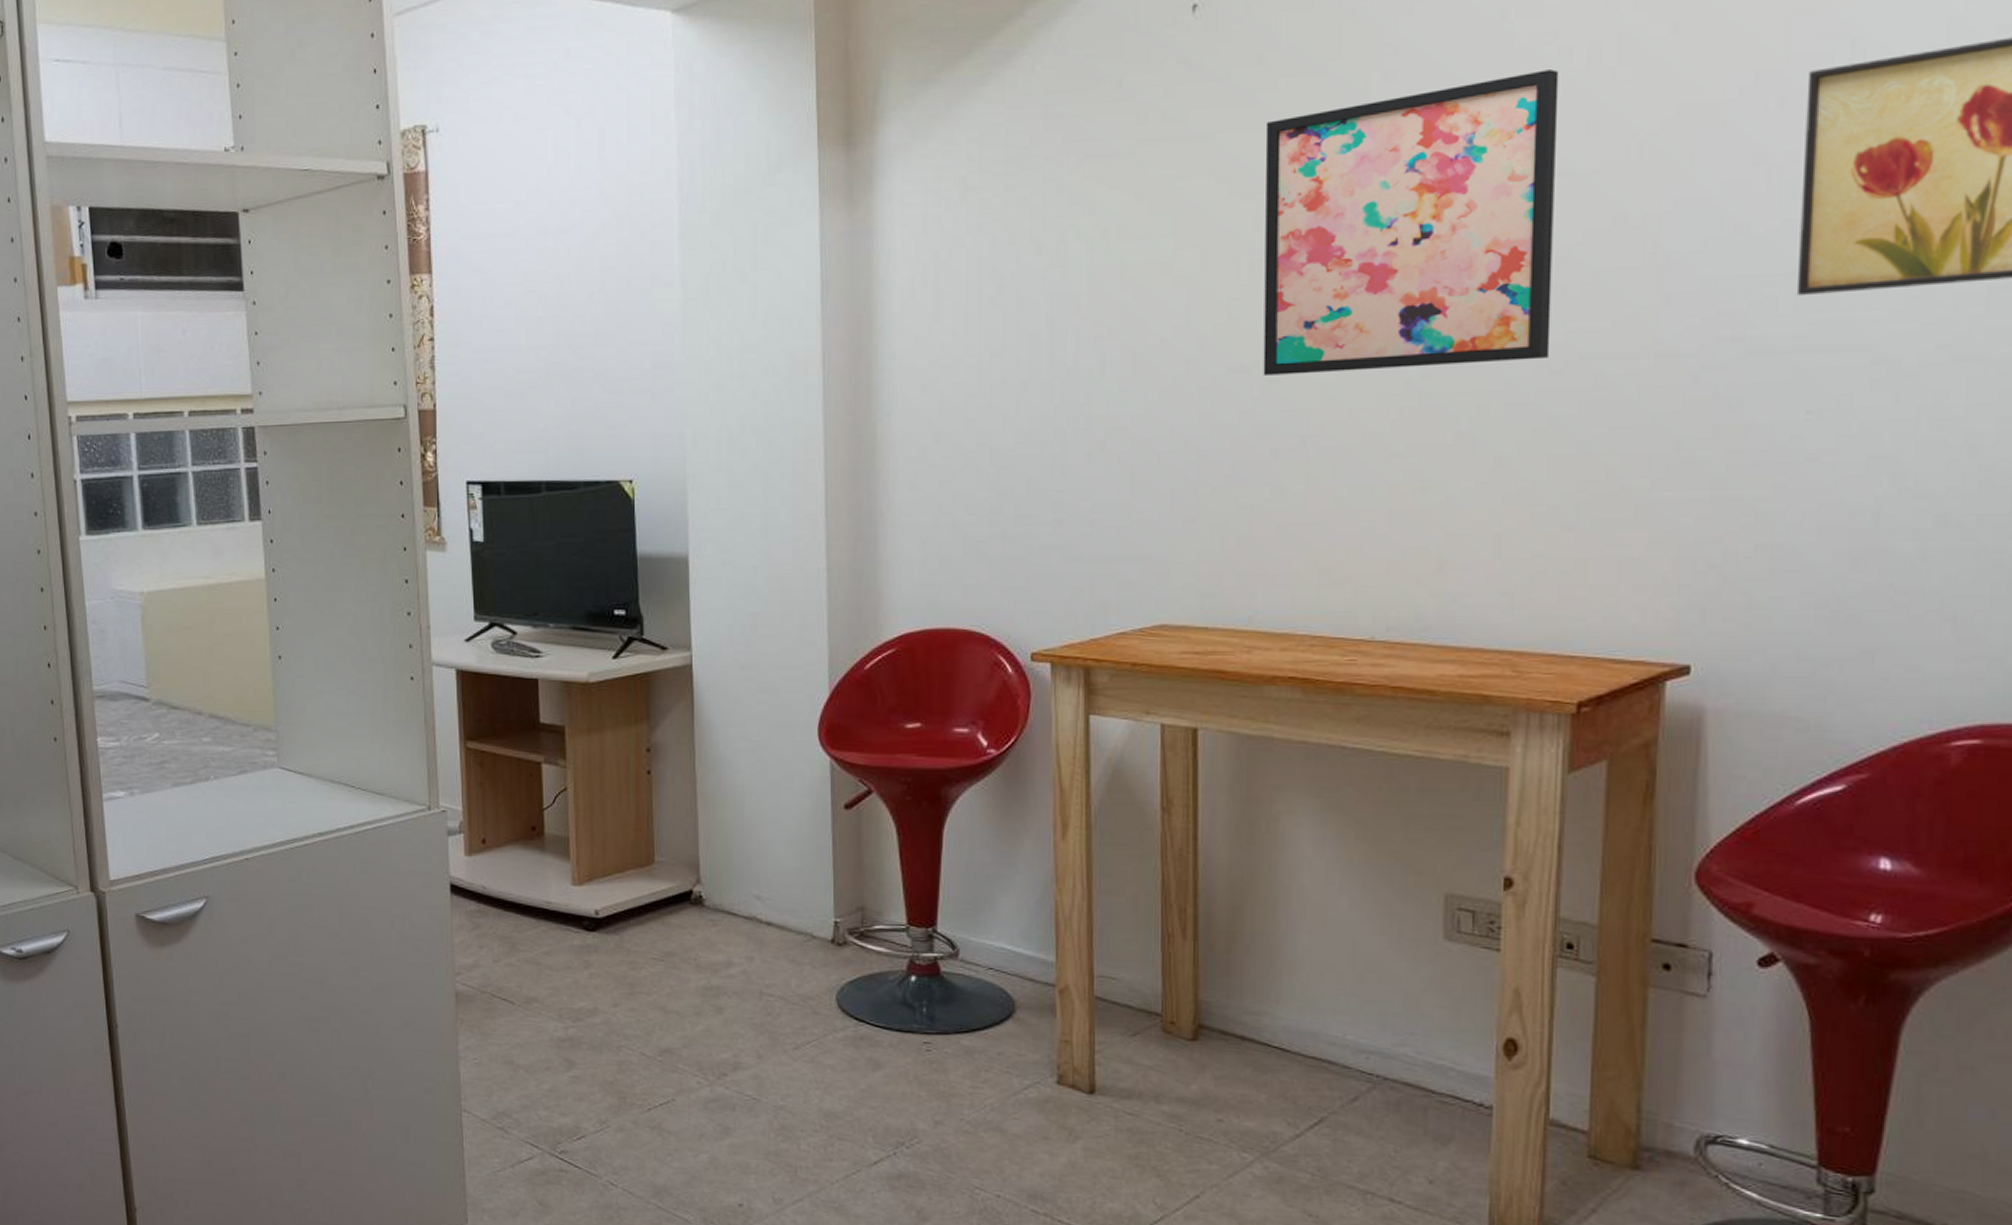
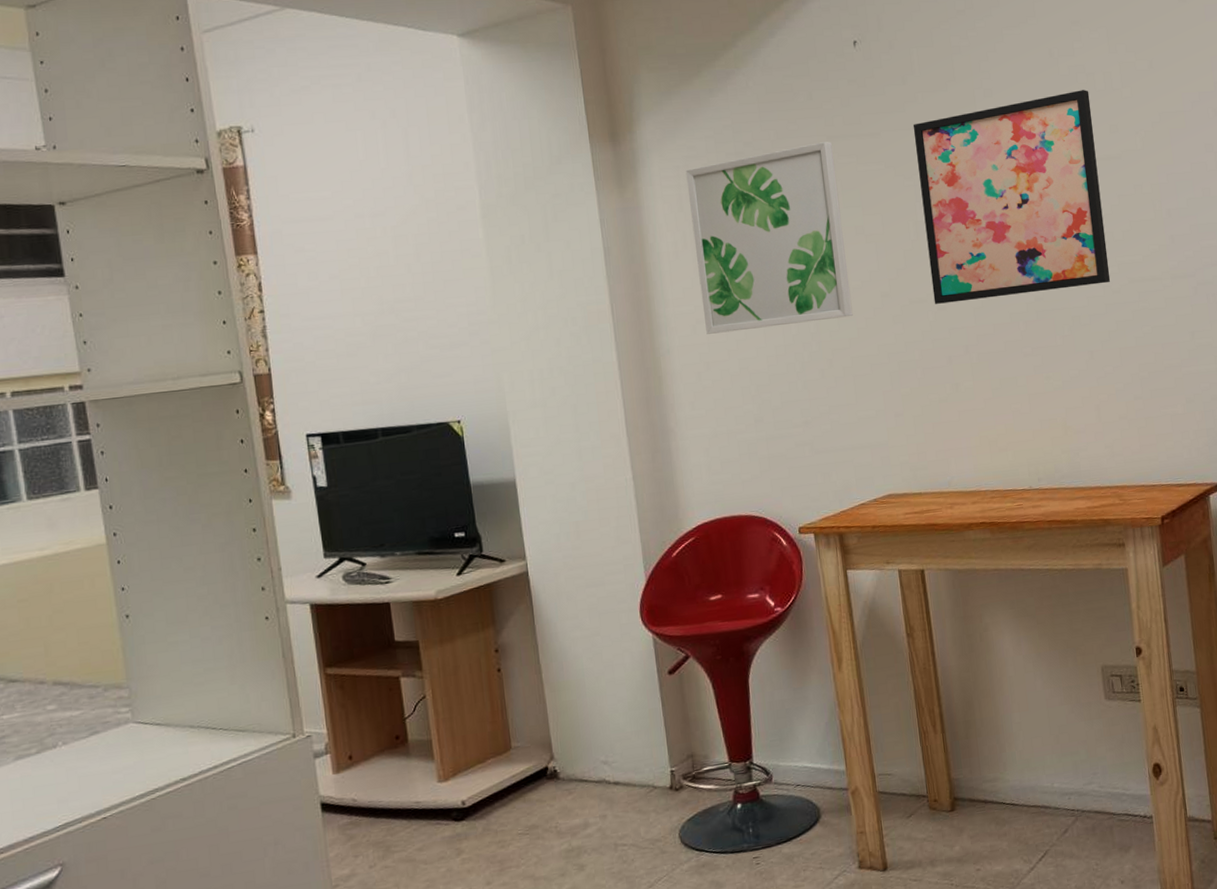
wall art: none [936,146,1143,397] -> present [685,142,853,334]

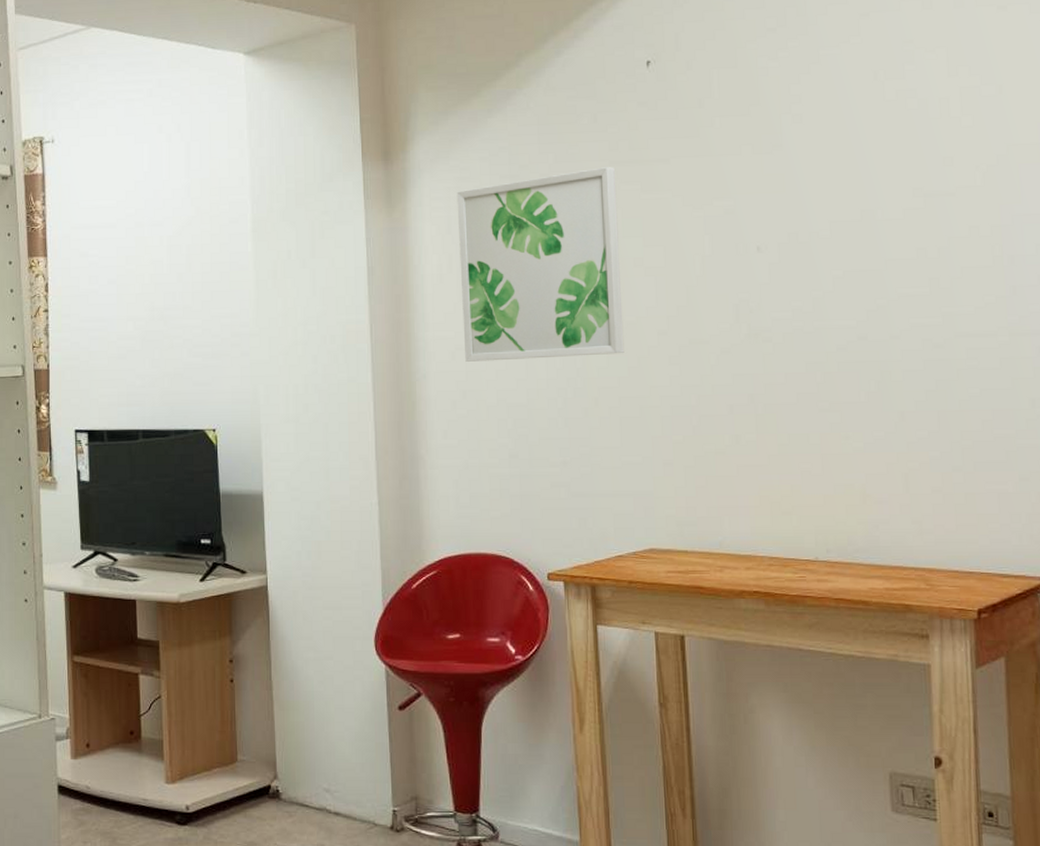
wall art: present [913,90,1111,304] -> none [707,117,932,347]

